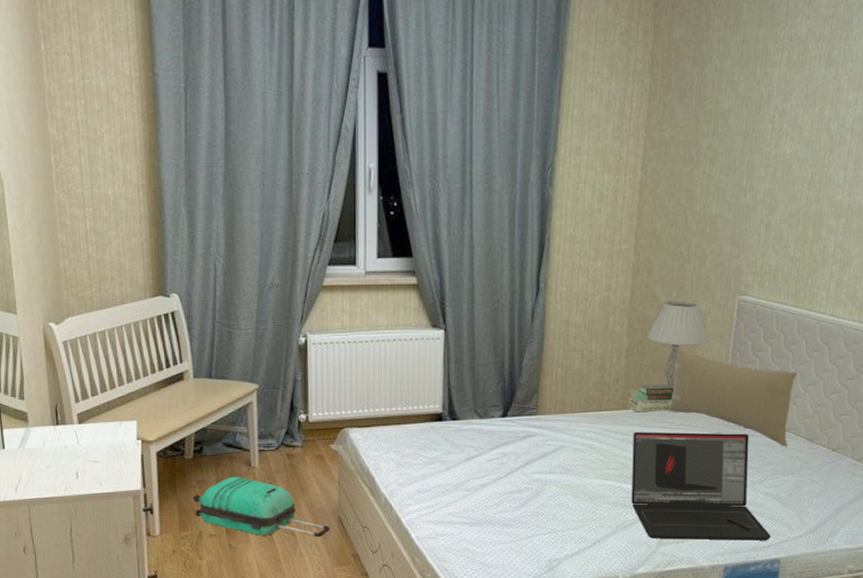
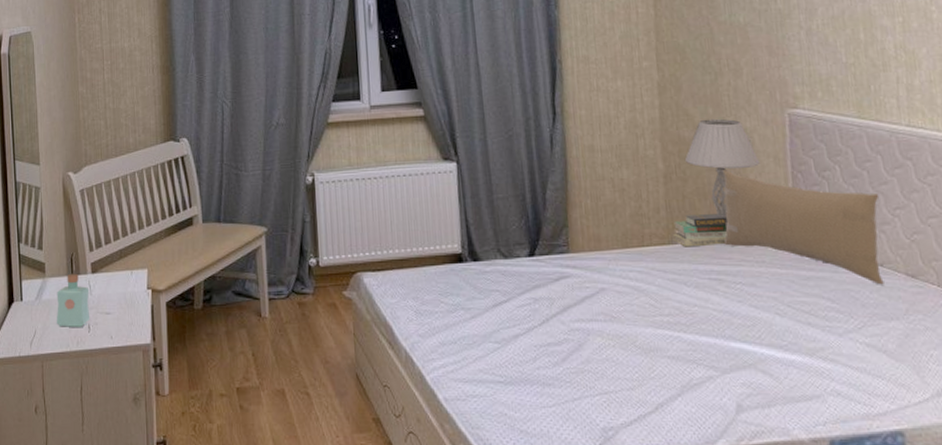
perfume: none [41,423,78,474] -> present [56,273,90,327]
suitcase: present [193,476,330,538] -> none [203,327,348,399]
laptop: present [631,431,771,541] -> none [685,269,885,406]

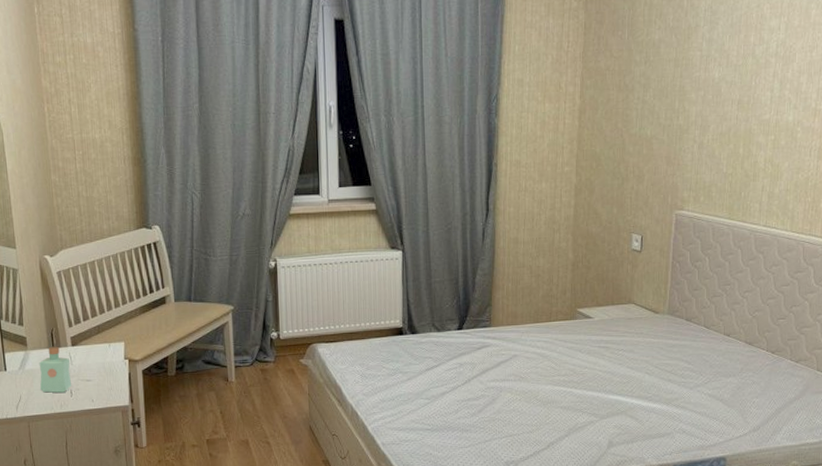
books: present [672,212,728,247] -> none [574,294,619,322]
table lamp: present [684,118,760,214] -> none [590,217,649,296]
pillow: present [722,170,884,285] -> none [613,260,735,351]

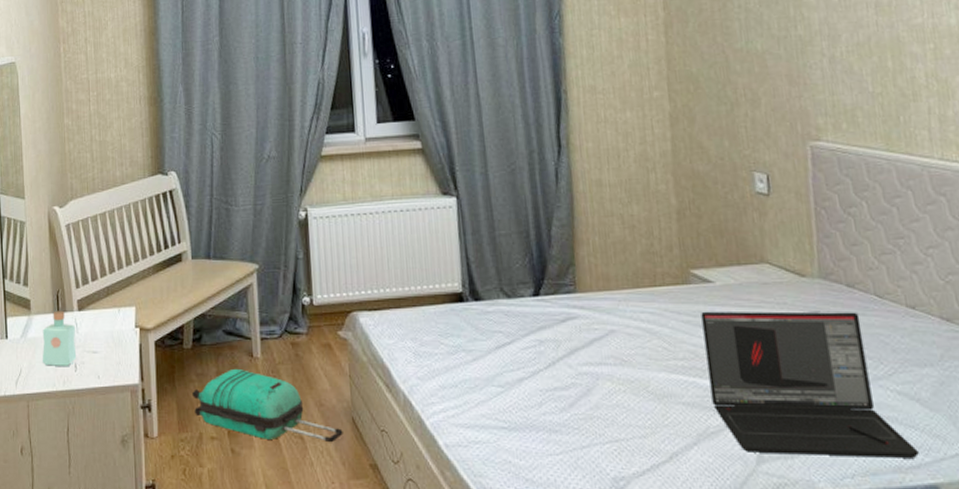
suitcase: none [176,390,302,446] -> present [192,368,343,443]
laptop: none [581,339,716,441] -> present [701,311,919,458]

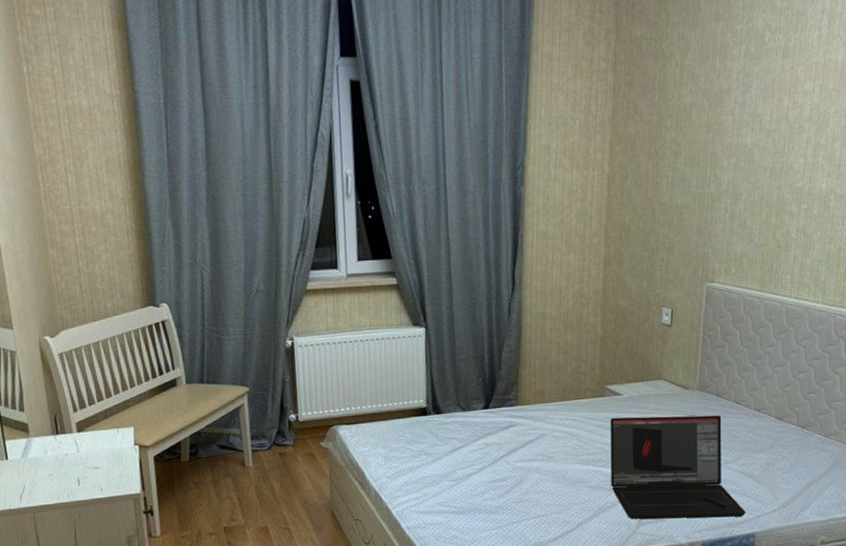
perfume: present [42,310,77,366] -> none [42,432,79,482]
suitcase: present [192,368,343,443] -> none [191,476,324,532]

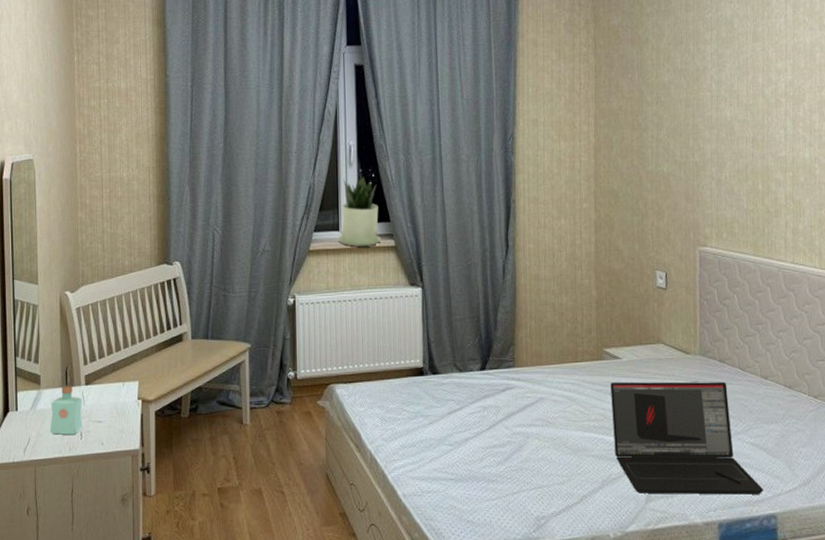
perfume: none [42,432,79,482] -> present [50,385,83,435]
planter: none [336,210,383,285] -> present [337,177,382,246]

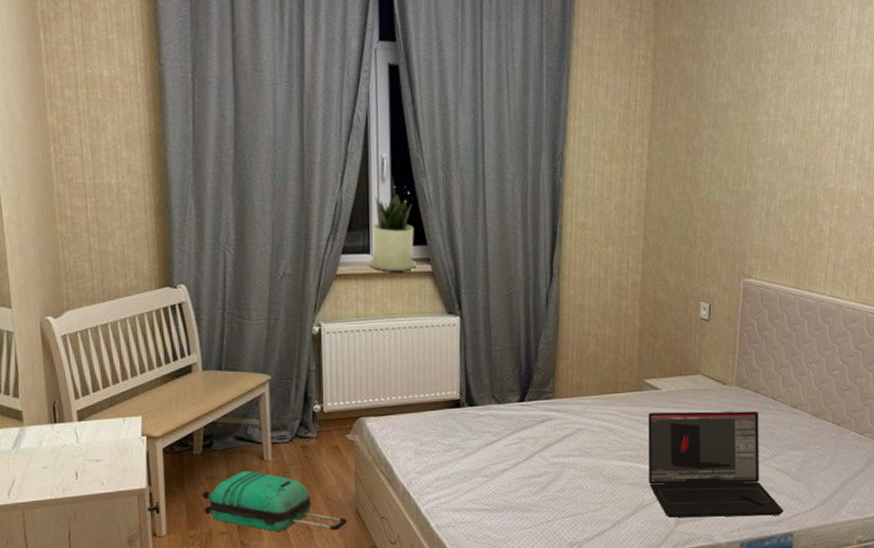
perfume: present [50,385,83,435] -> none [37,421,78,475]
suitcase: none [188,434,318,496] -> present [202,470,347,531]

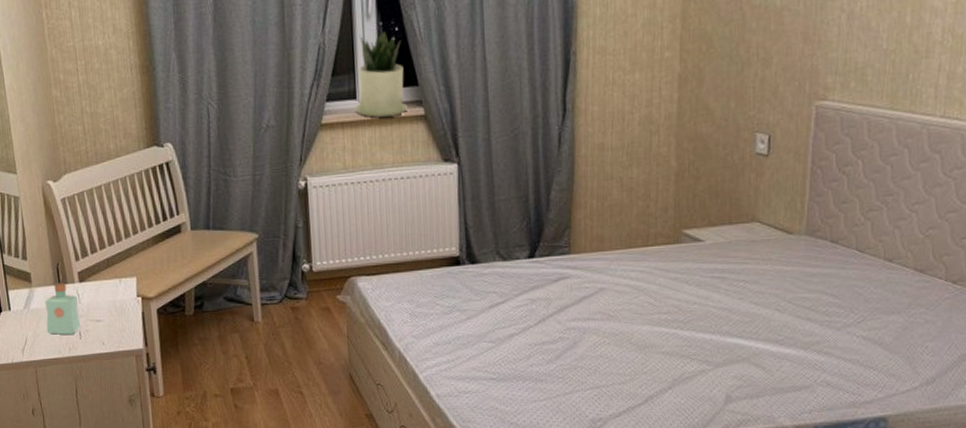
perfume: none [37,421,78,475] -> present [44,282,81,335]
suitcase: present [202,470,347,531] -> none [196,332,341,397]
laptop: present [648,411,783,518] -> none [688,266,873,395]

